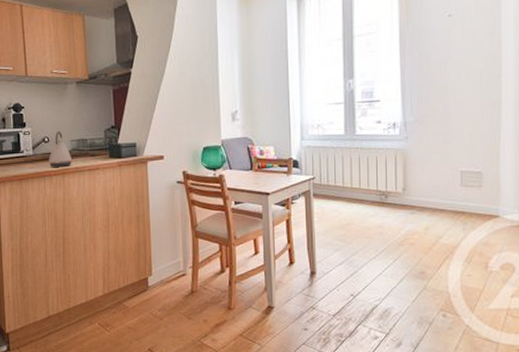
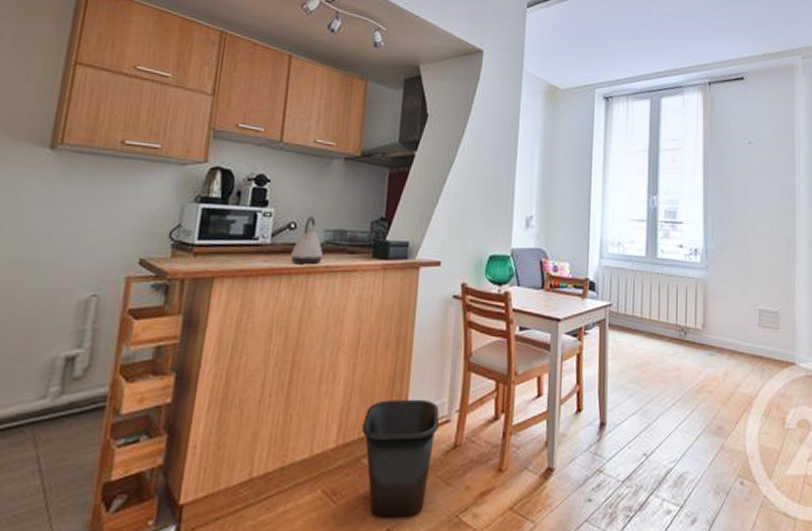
waste bin: none [120,259,178,341] -> present [361,399,440,518]

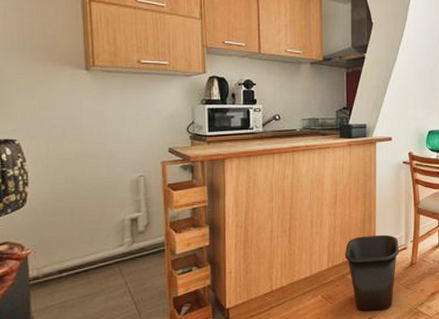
kettle: present [290,216,324,266] -> none [278,109,303,146]

